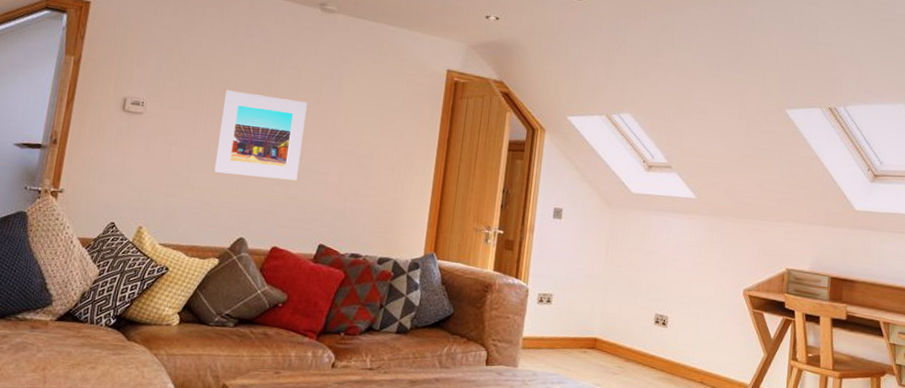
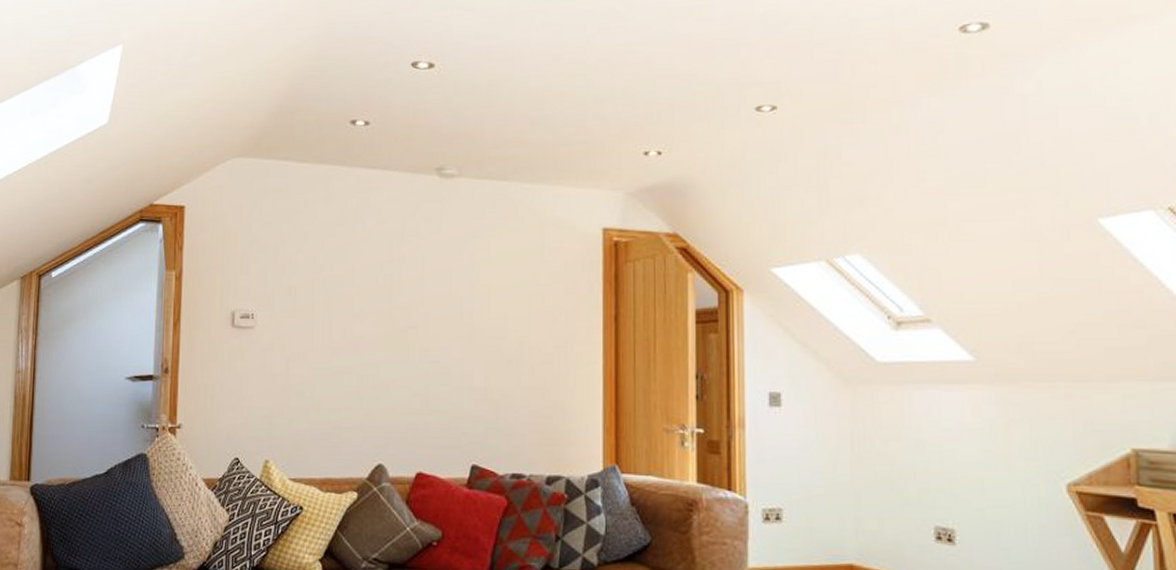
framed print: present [214,90,307,181] -> none [339,288,436,389]

